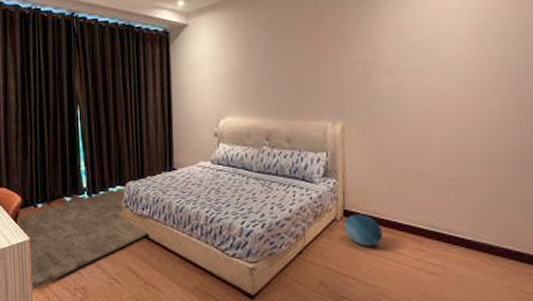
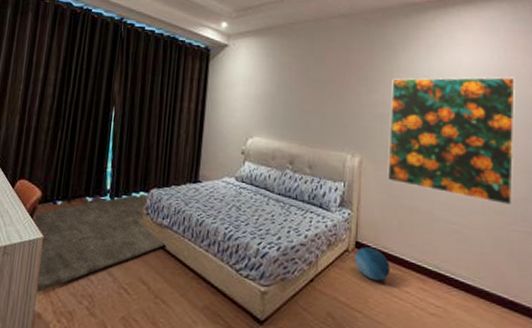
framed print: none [372,13,517,155] -> present [387,77,515,206]

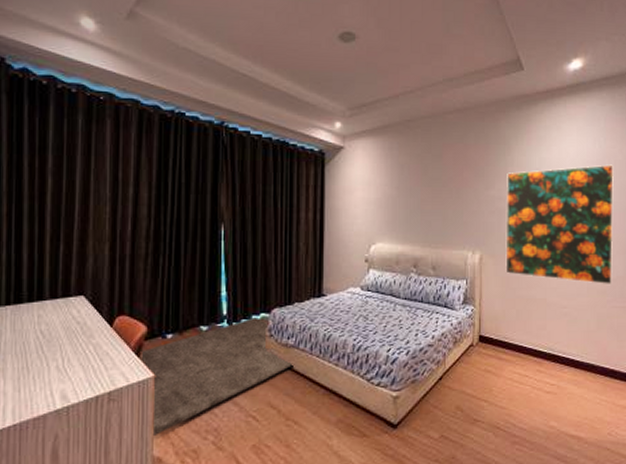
ball: present [355,246,390,281] -> none [479,339,511,370]

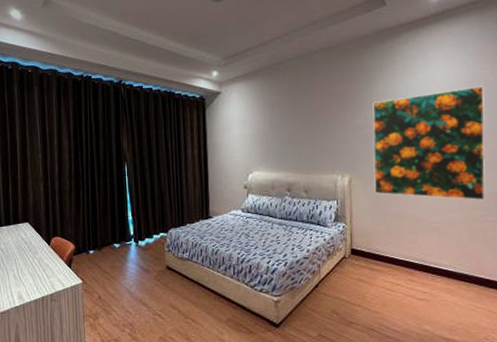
rug: present [141,318,295,435] -> none [71,237,190,327]

